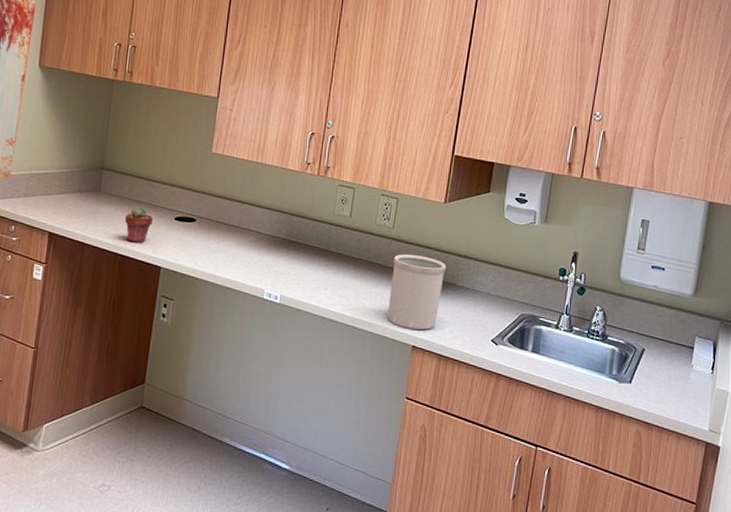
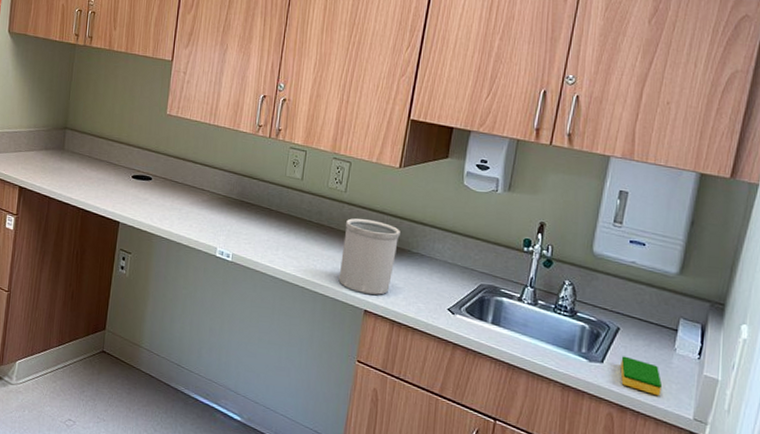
potted succulent: present [124,205,154,243] -> none [86,163,113,199]
dish sponge: none [646,375,682,411] -> present [620,356,663,396]

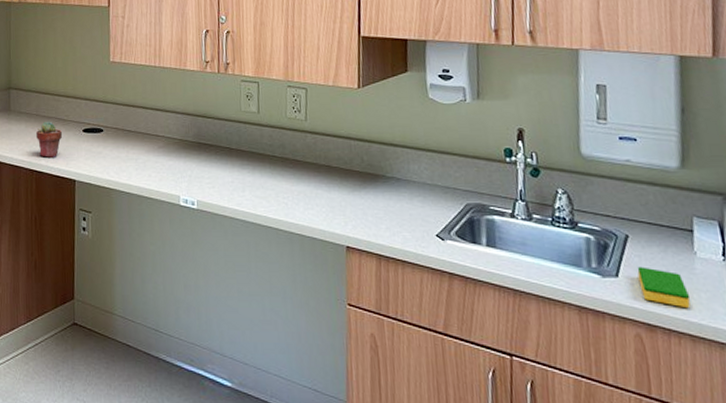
potted succulent: none [86,163,113,199] -> present [35,121,63,158]
utensil holder: present [338,218,400,295] -> none [311,147,371,228]

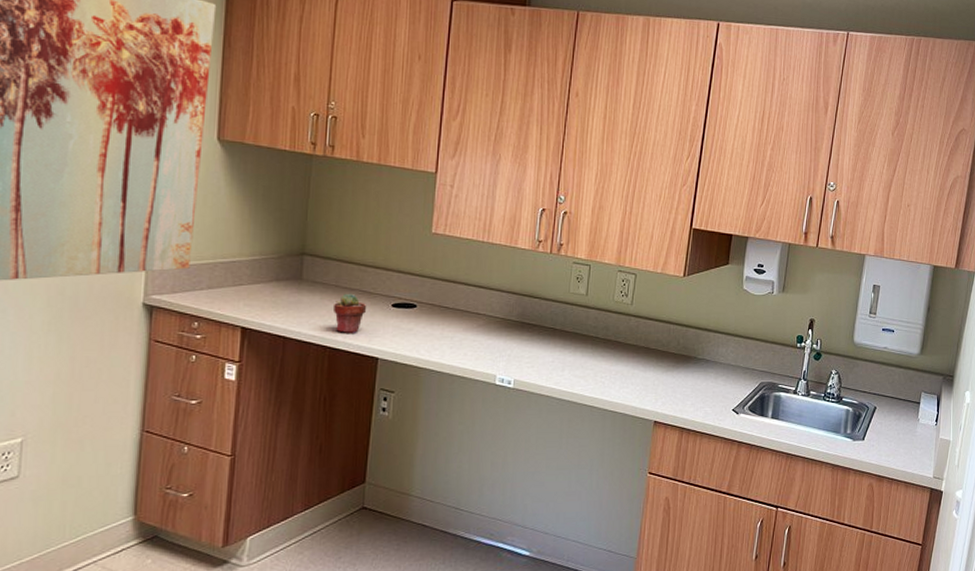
dish sponge: present [637,266,691,309] -> none [878,431,910,462]

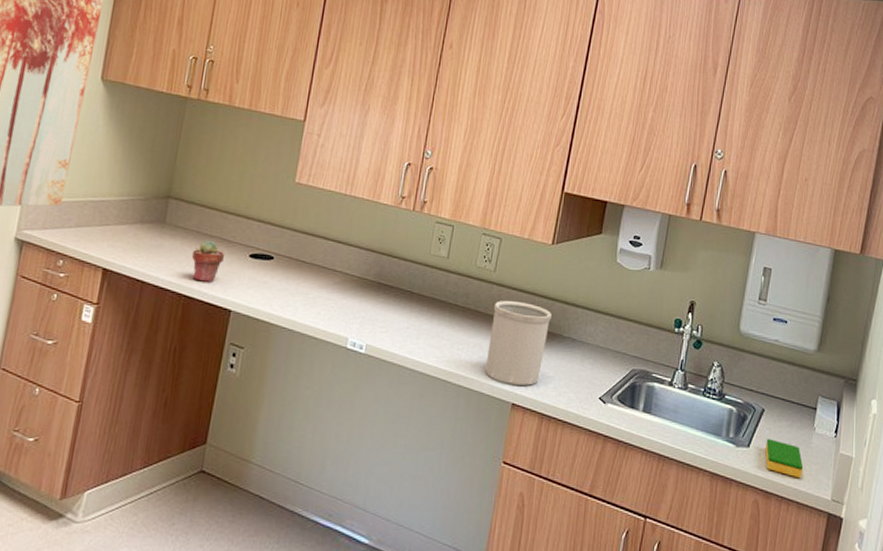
utensil holder: none [627,331,686,404] -> present [485,301,552,386]
dish sponge: none [878,431,910,462] -> present [765,438,804,479]

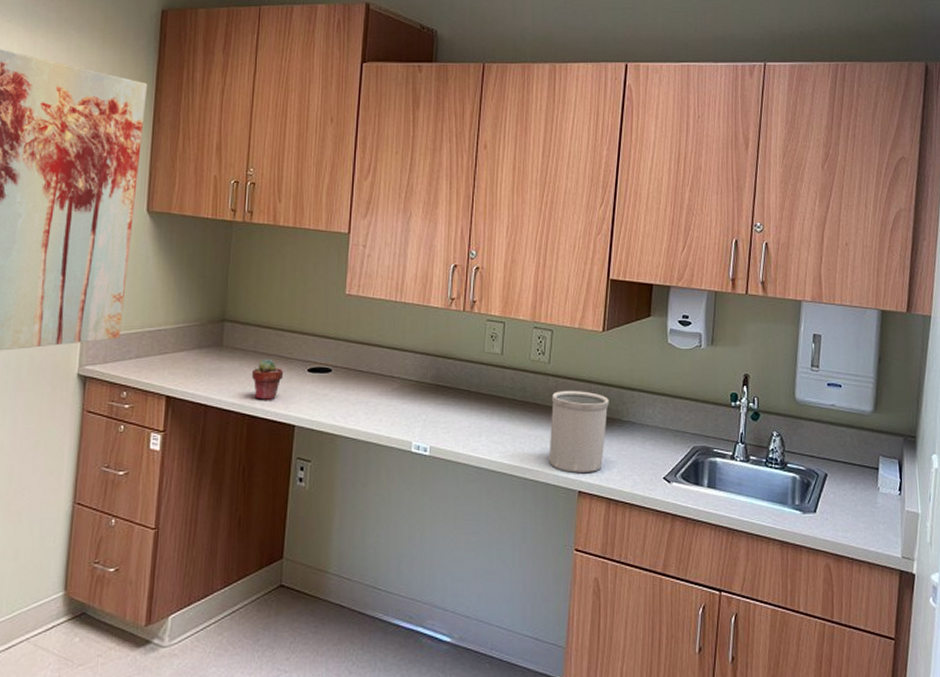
dish sponge: present [765,438,804,479] -> none [832,502,871,539]

